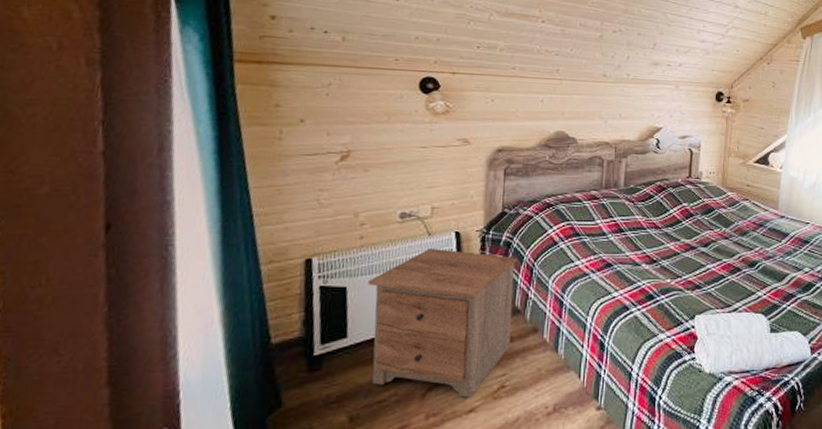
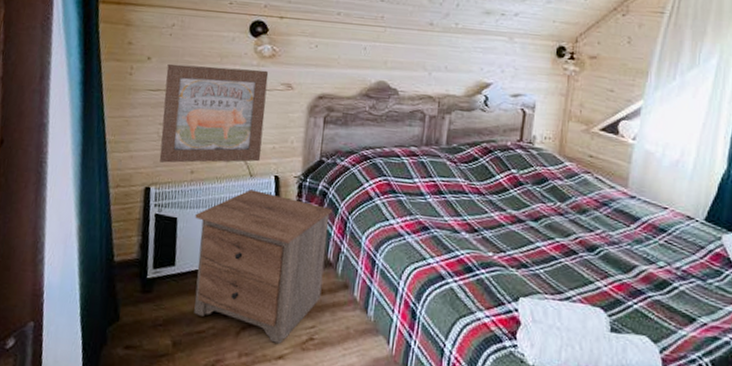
wall art: none [321,125,443,231] -> present [159,63,269,163]

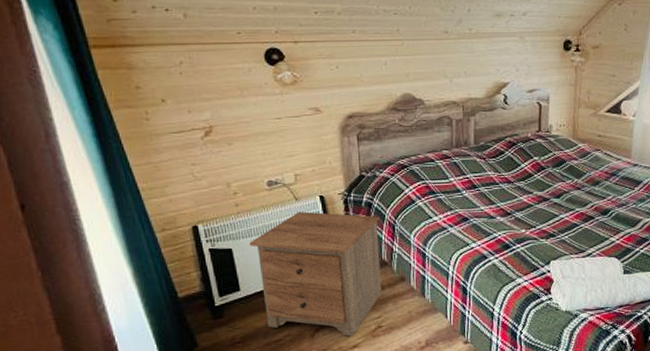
wall art: present [159,63,269,163] -> none [185,97,303,201]

